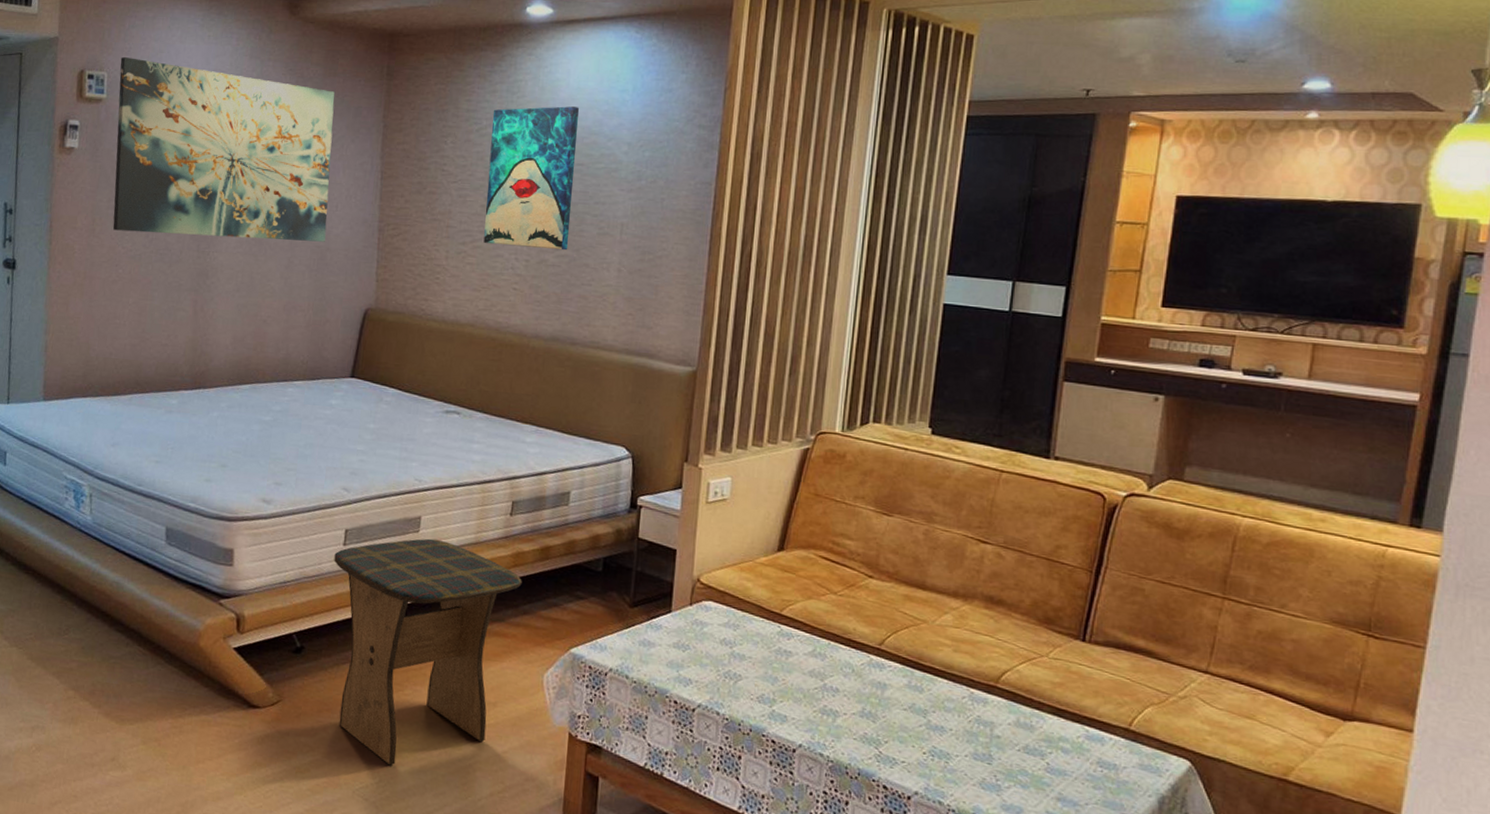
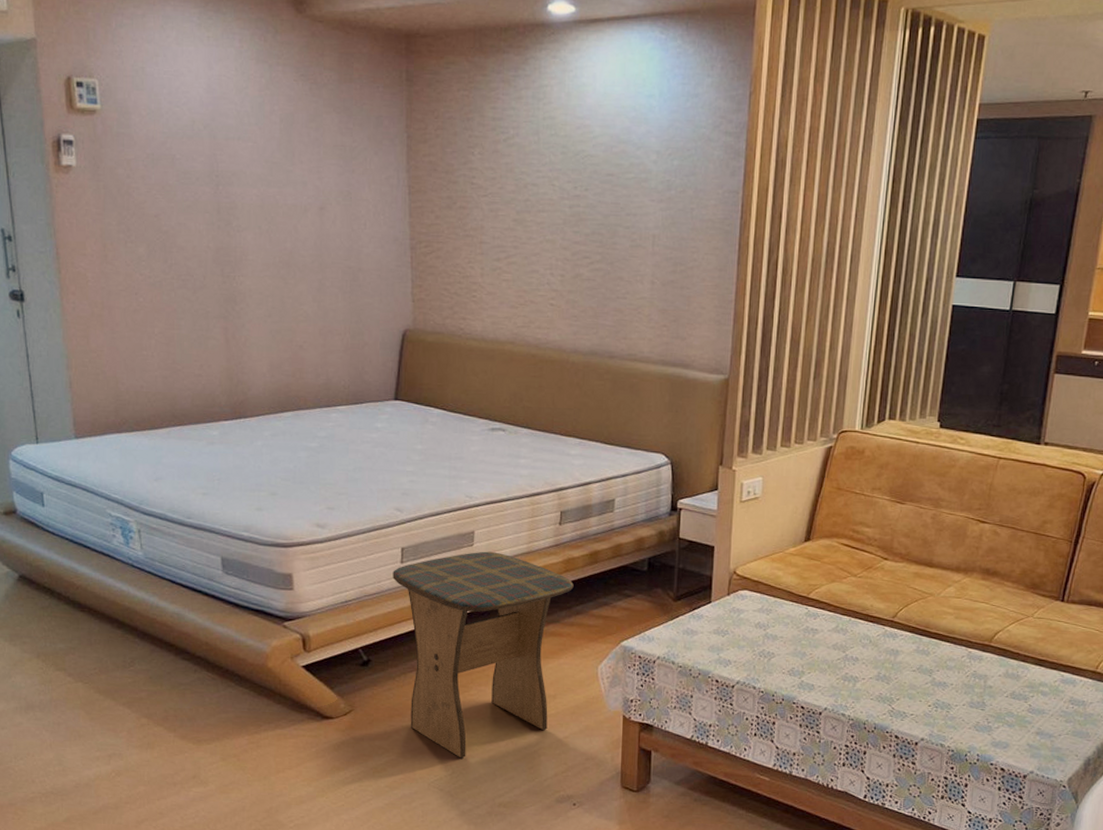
wall art: present [113,57,335,242] -> none [111,62,356,262]
wall art: present [483,106,580,251] -> none [518,113,607,264]

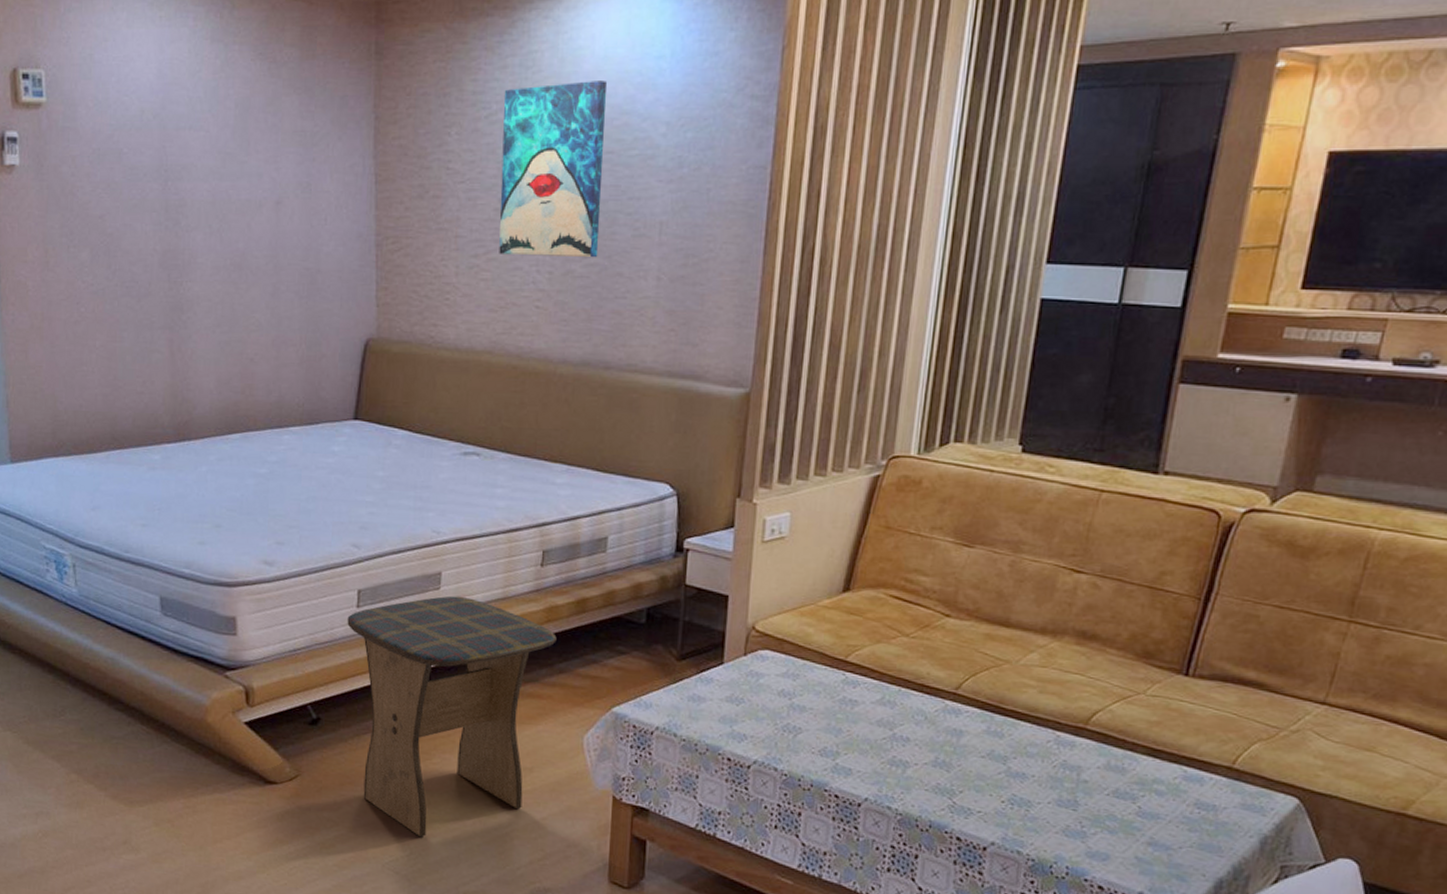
wall art: none [518,113,607,264] -> present [499,81,608,258]

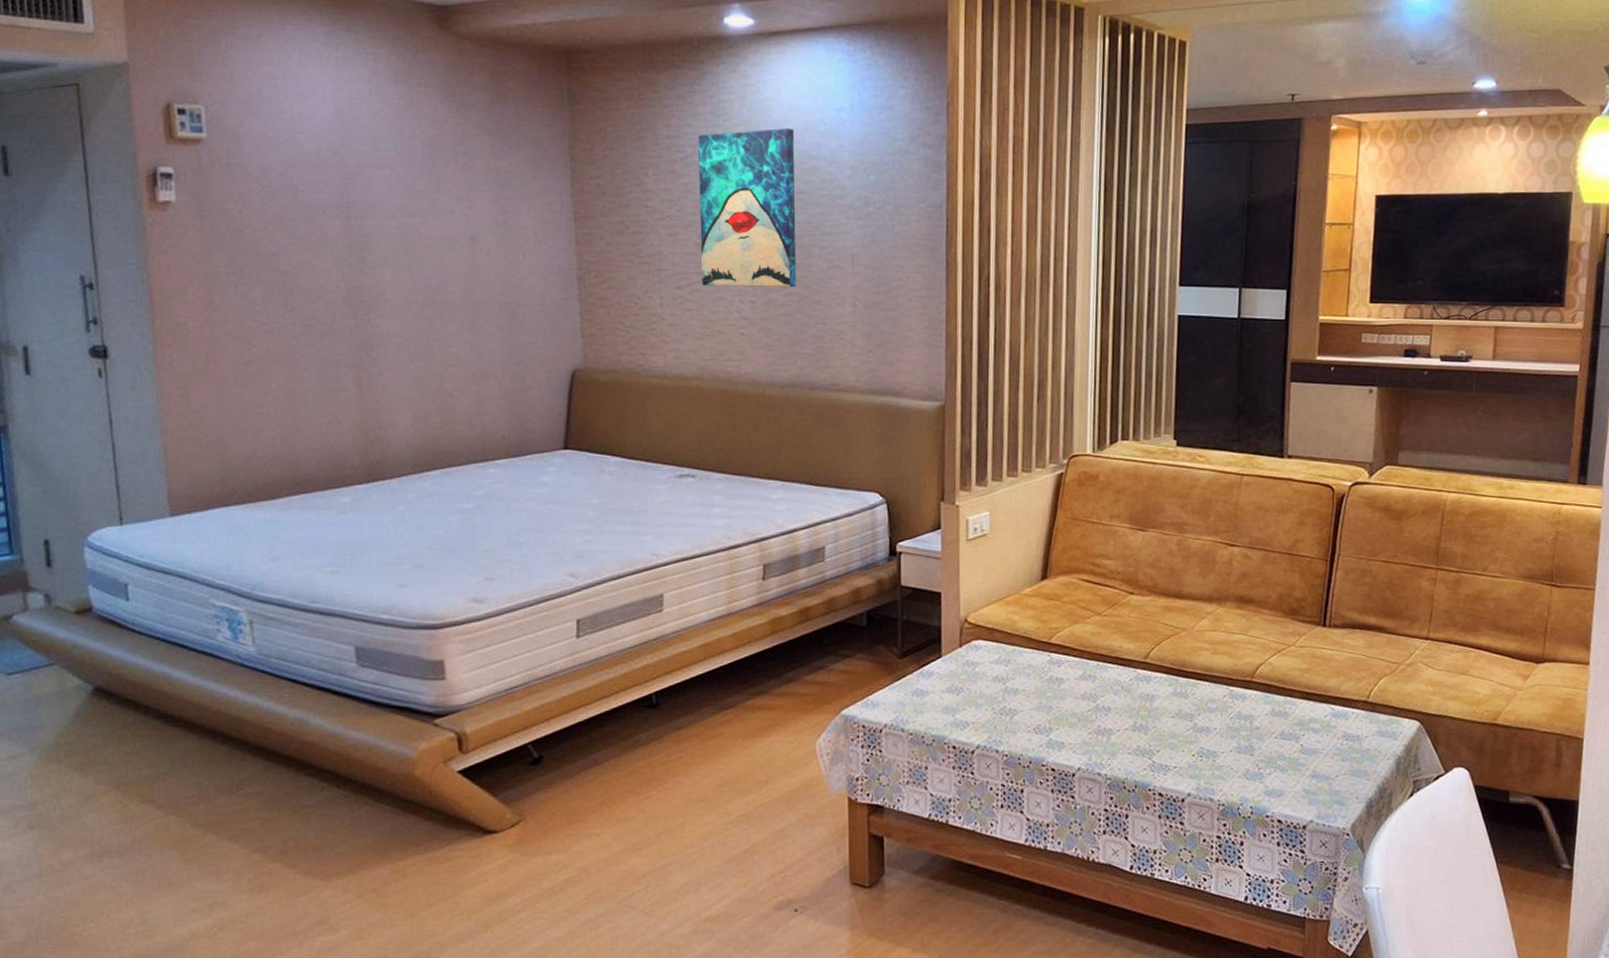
stool: present [347,595,557,838] -> none [567,616,783,867]

